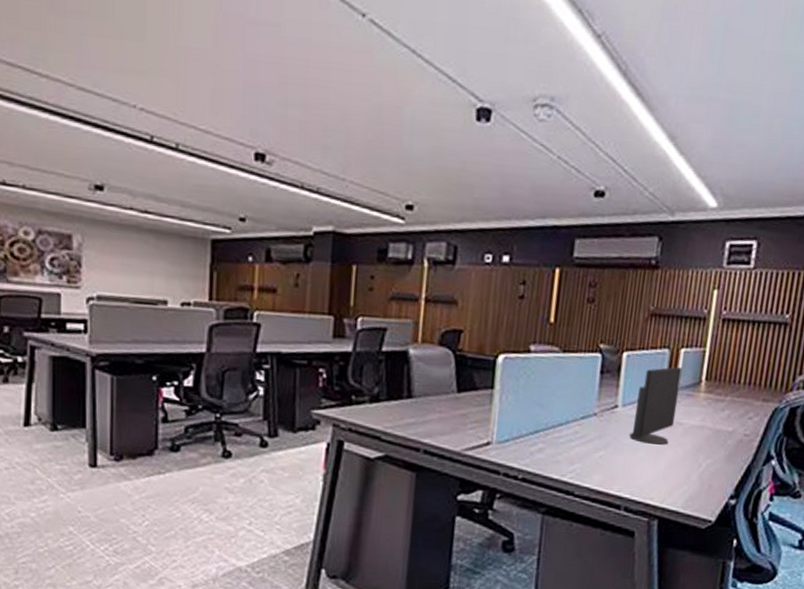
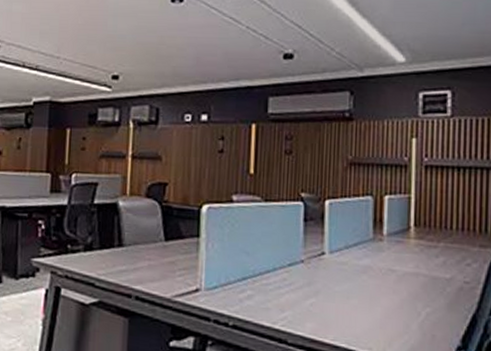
computer monitor: present [630,367,683,445] -> none [340,213,389,293]

